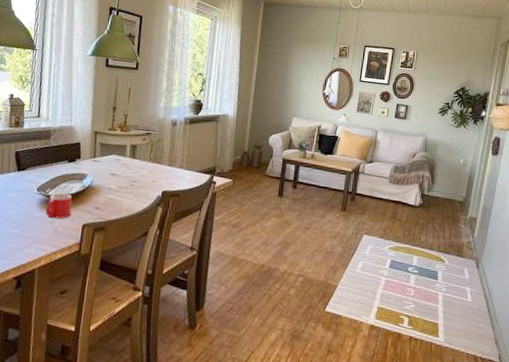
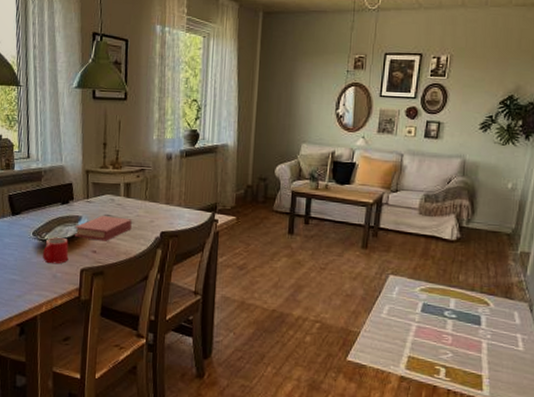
book: none [79,174,136,199] -> present [74,216,132,241]

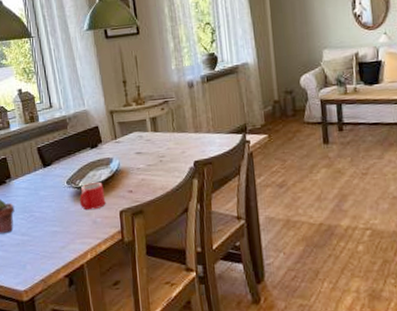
book: present [74,216,132,241] -> none [107,153,164,180]

